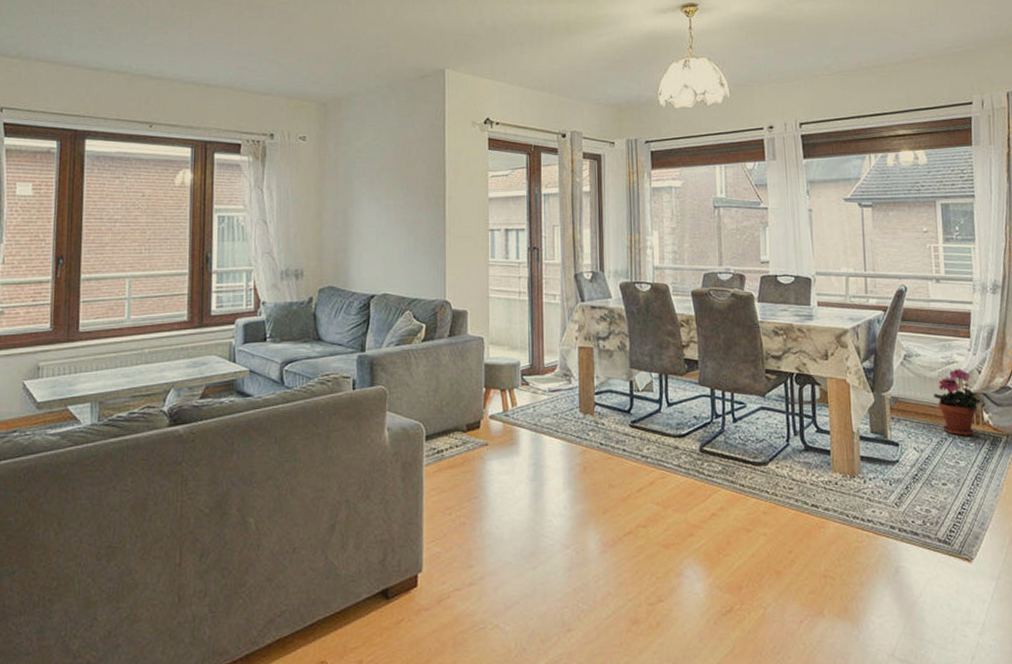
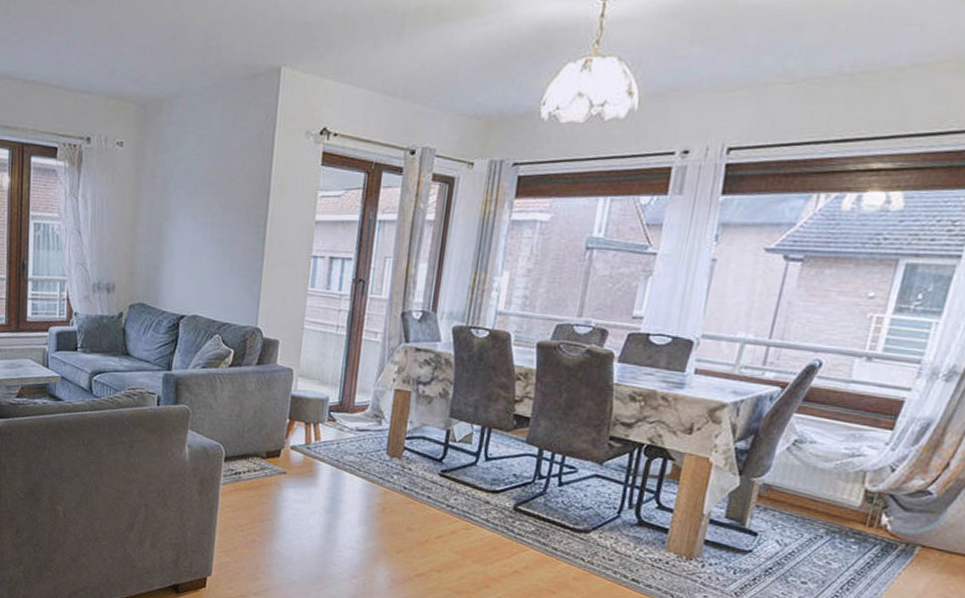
potted plant: present [934,369,981,436] -> none [820,463,884,538]

